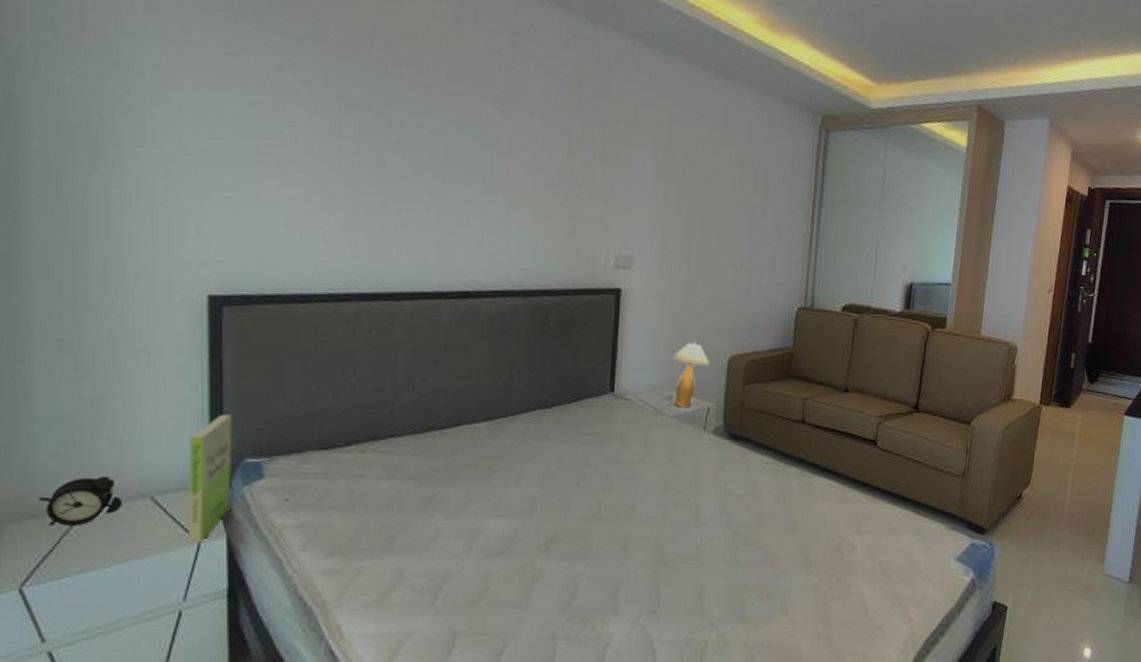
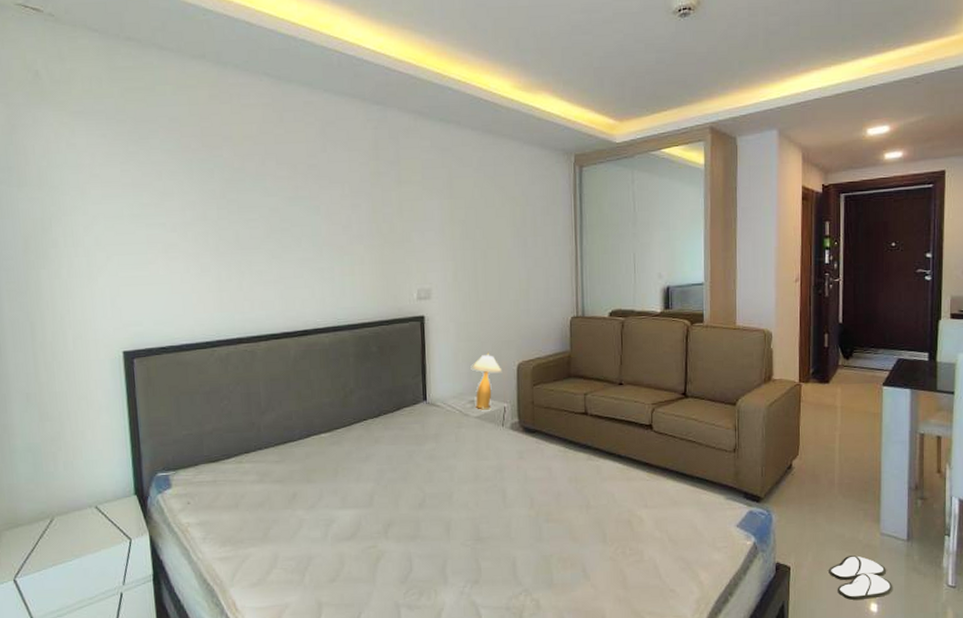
alarm clock: present [39,475,124,526] -> none [22,492,78,531]
book: present [187,414,233,545] -> none [119,440,150,542]
slippers: none [1046,597,1109,644] -> present [828,555,893,600]

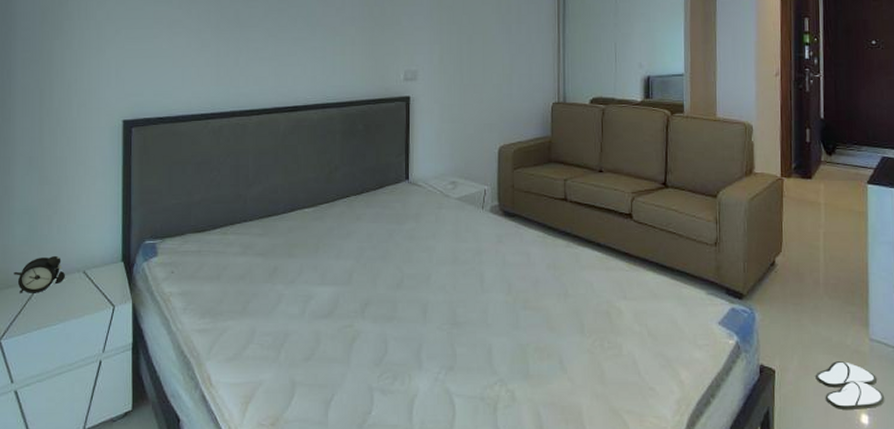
alarm clock: none [22,492,78,531] -> present [14,255,66,293]
table lamp: present [471,351,502,410] -> none [453,133,484,192]

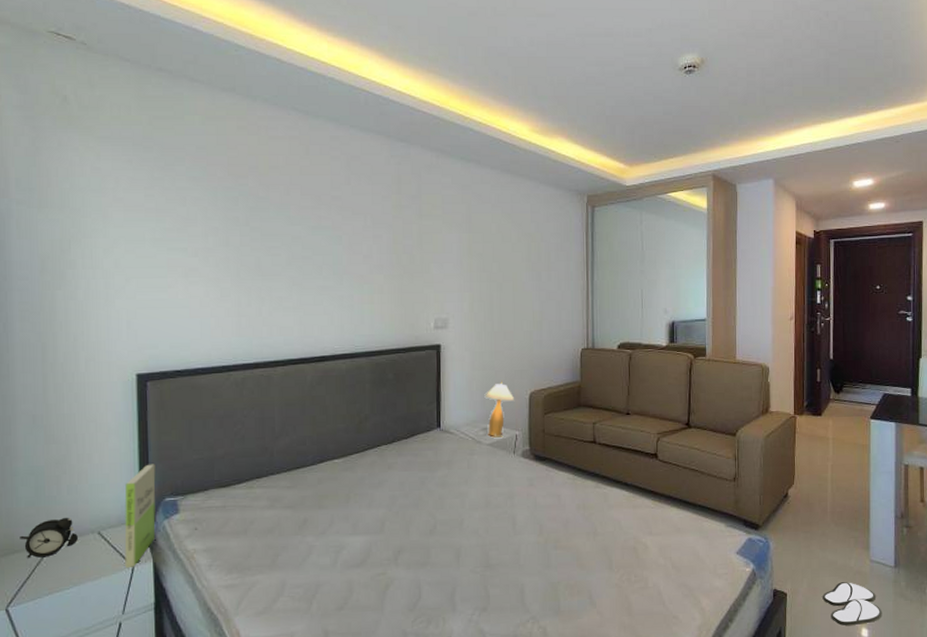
book: none [107,207,137,308] -> present [124,464,156,569]
table lamp: none [453,133,484,192] -> present [484,380,515,438]

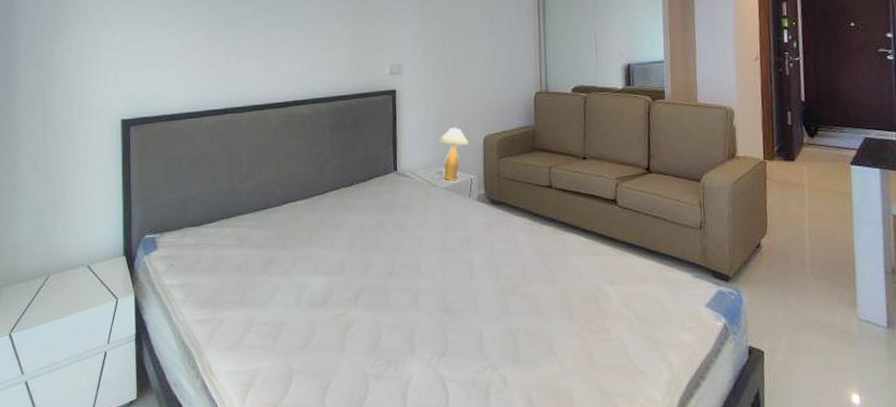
alarm clock: present [20,517,79,558] -> none [22,251,71,288]
book: present [124,464,156,569] -> none [110,203,137,301]
slippers: present [822,582,882,625] -> none [804,342,876,390]

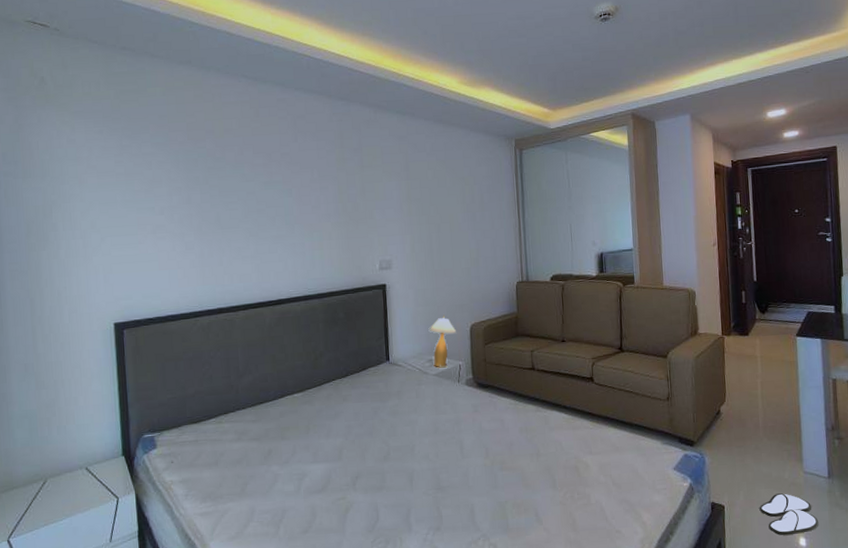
slippers: none [804,342,876,390] -> present [759,493,819,535]

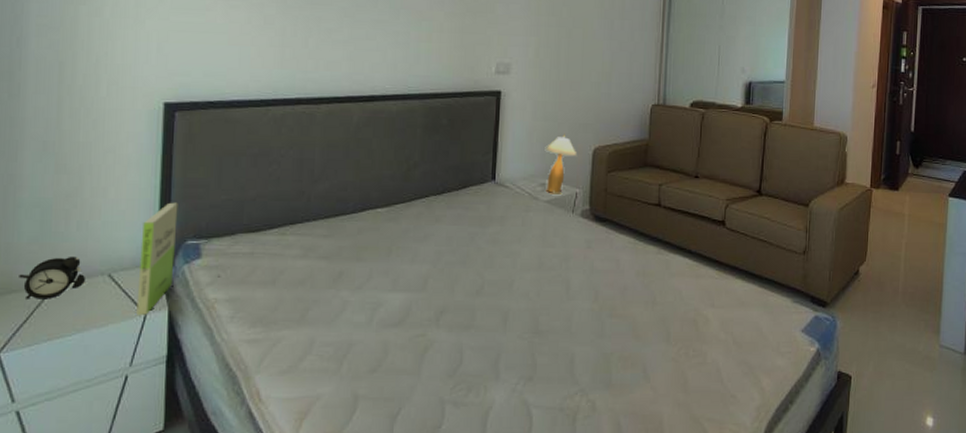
alarm clock: none [17,455,69,493] -> present [19,256,86,299]
book: none [108,404,136,500] -> present [136,202,178,316]
slippers: present [759,493,819,535] -> none [888,367,949,413]

